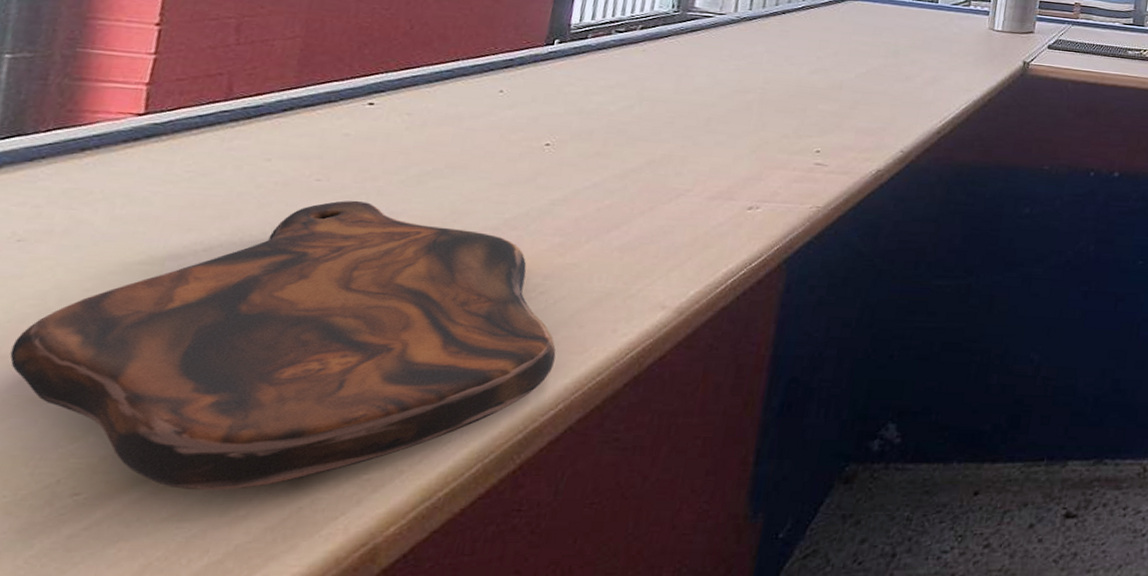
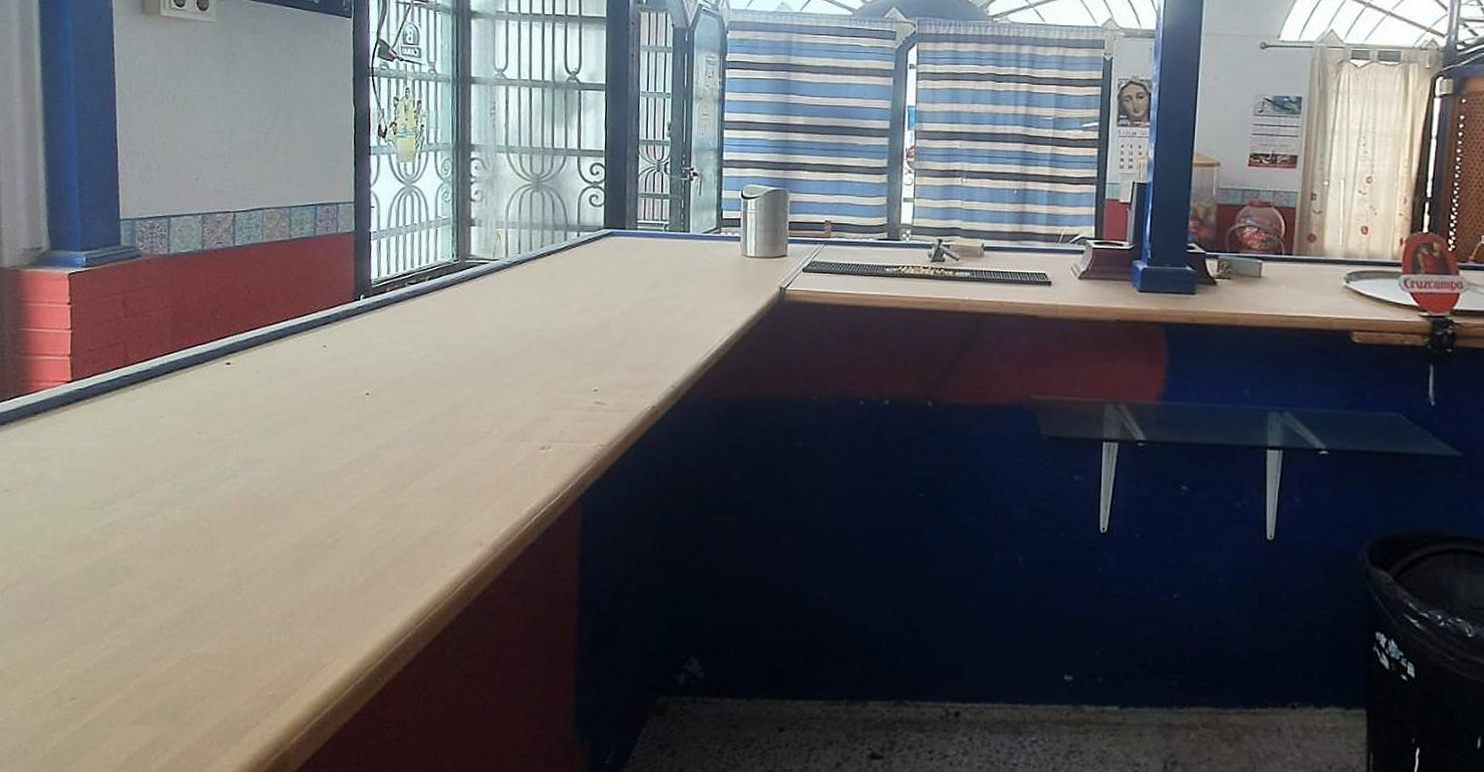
cutting board: present [10,200,556,491] -> none [15,450,399,700]

